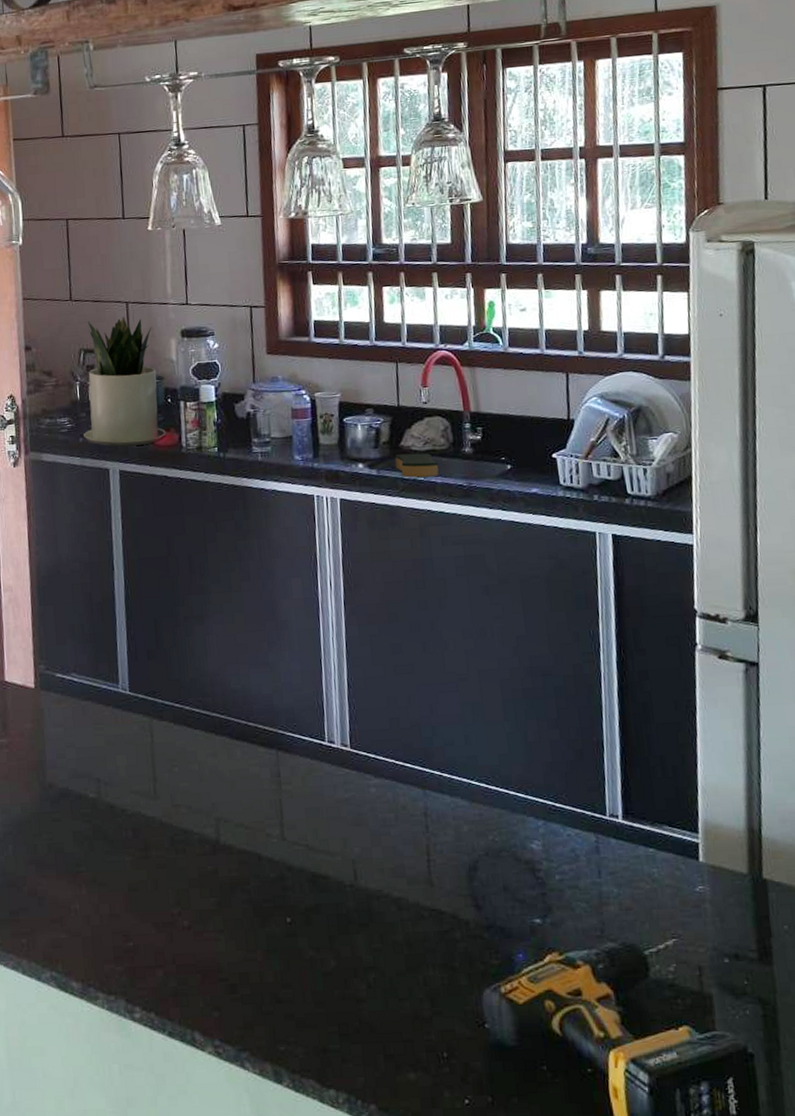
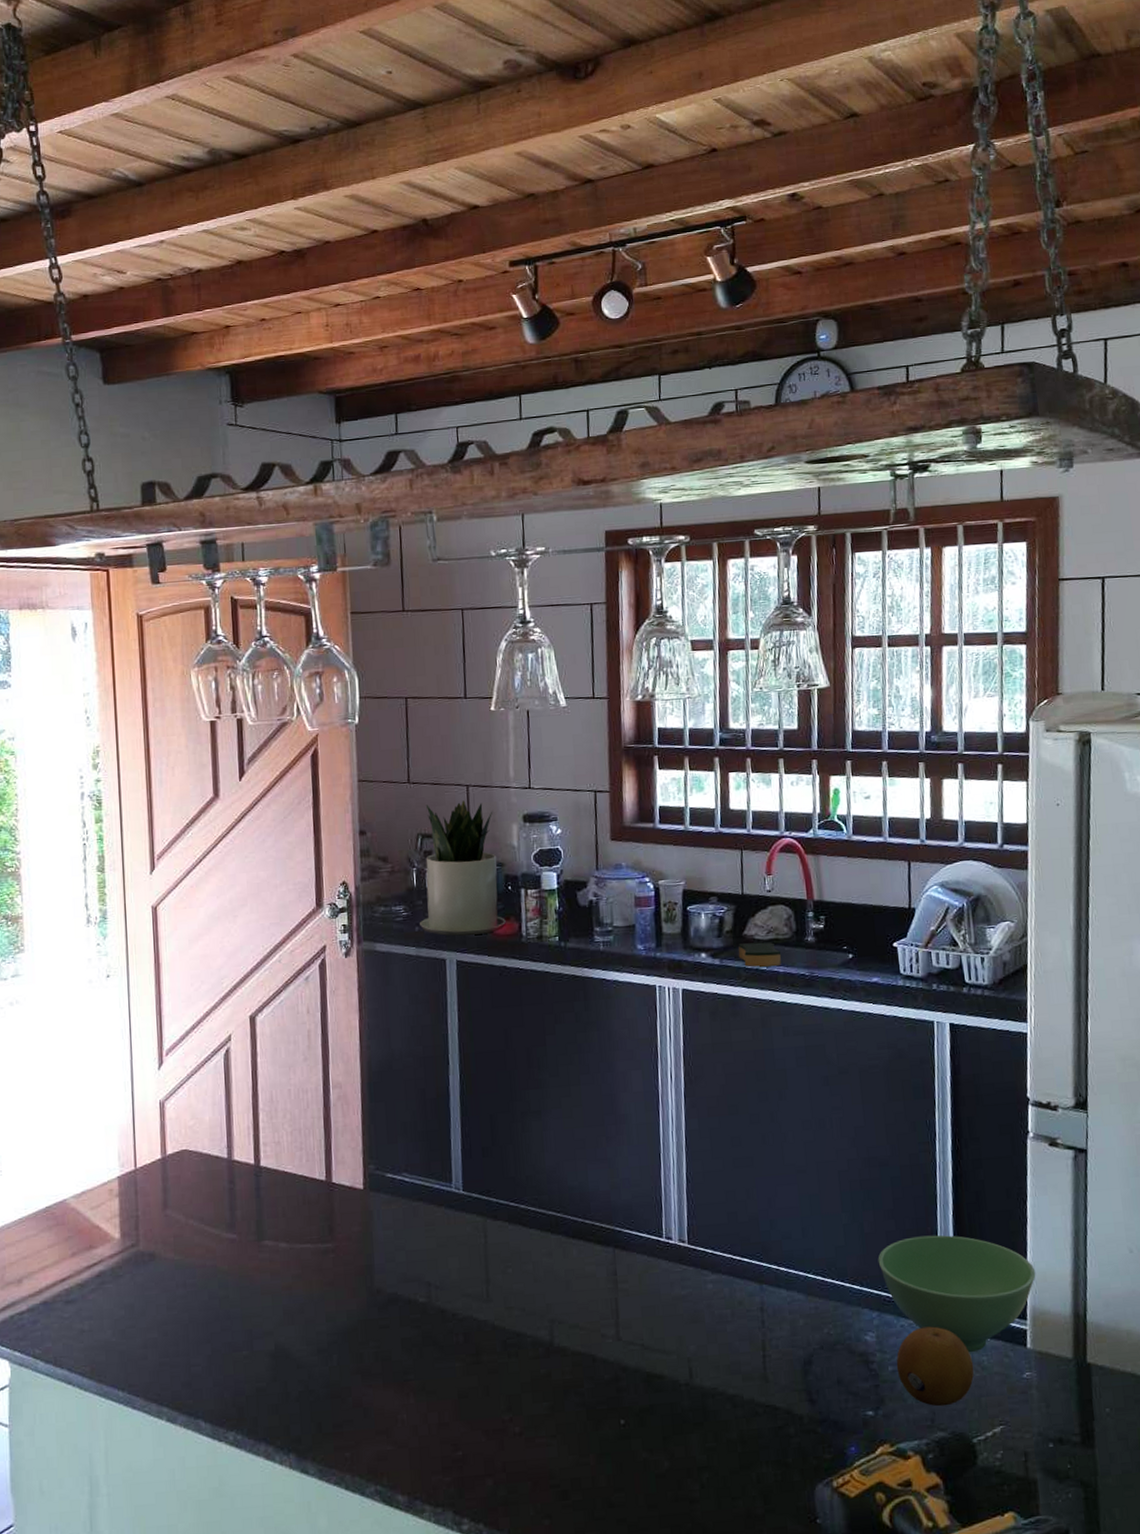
bowl: none [542,745,708,865] -> present [877,1234,1036,1353]
fruit: none [563,836,644,917] -> present [896,1326,974,1407]

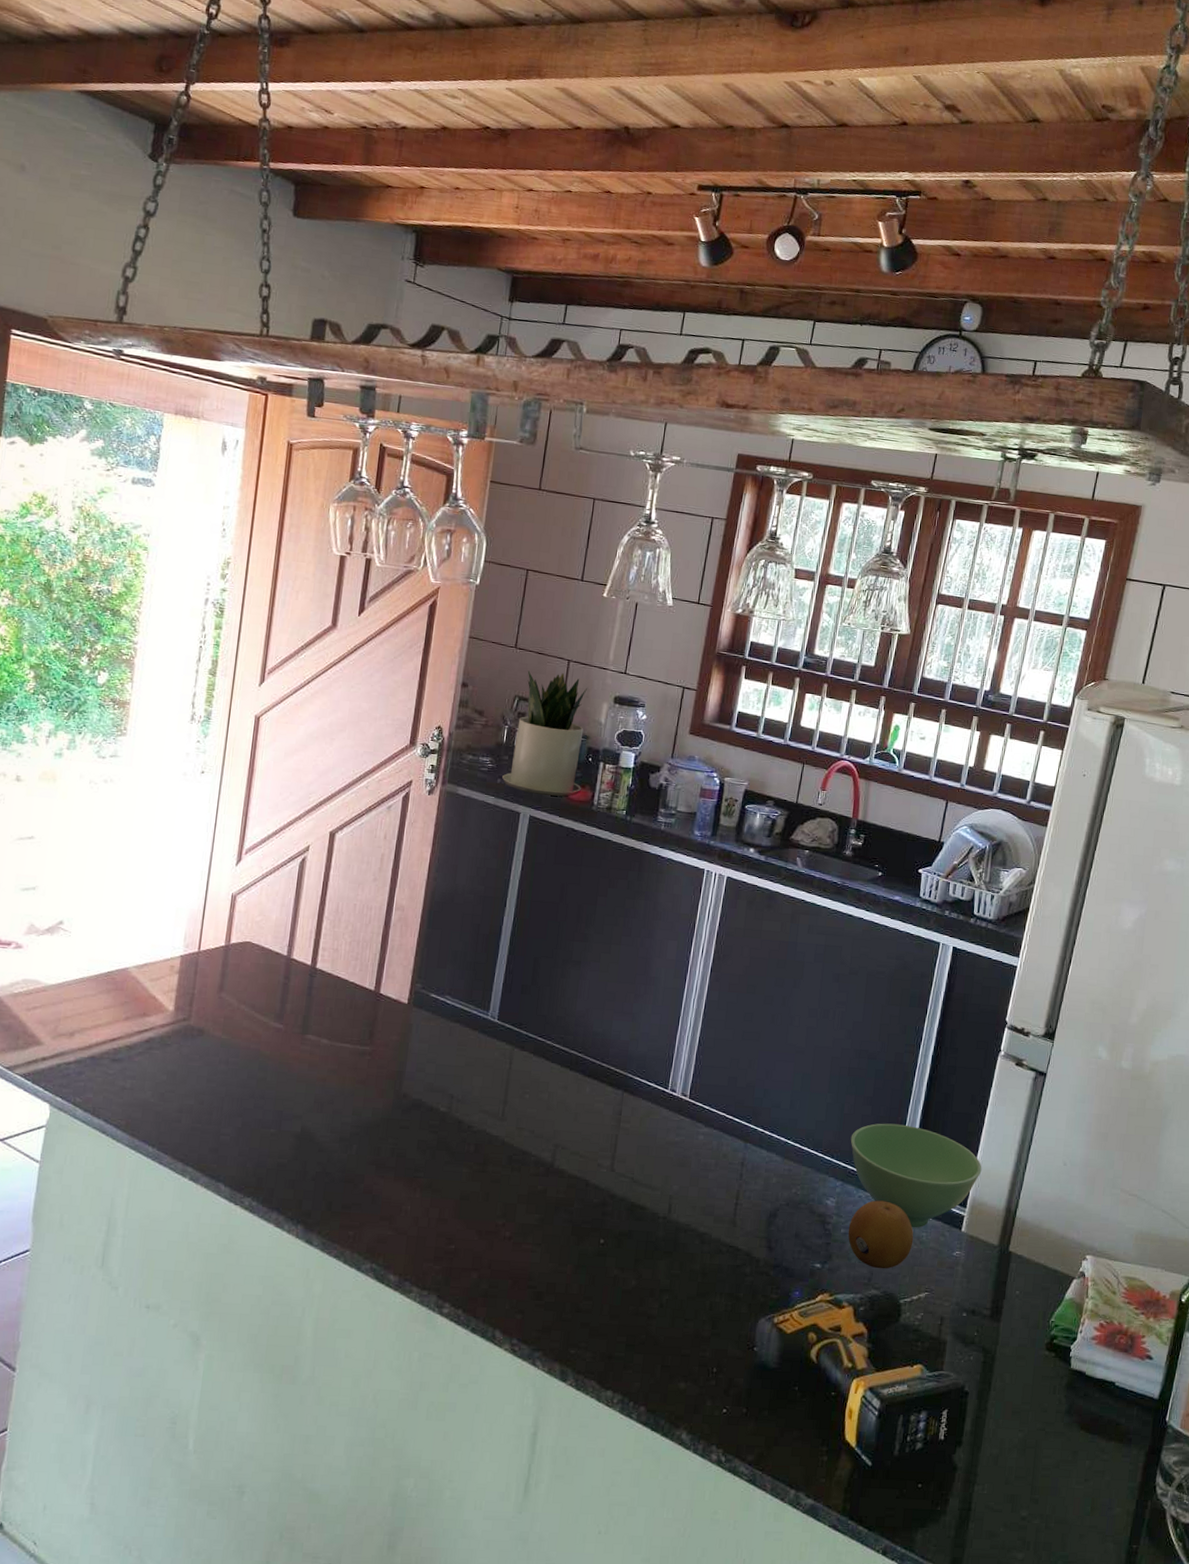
sponge: present [738,942,782,967] -> none [782,846,821,872]

